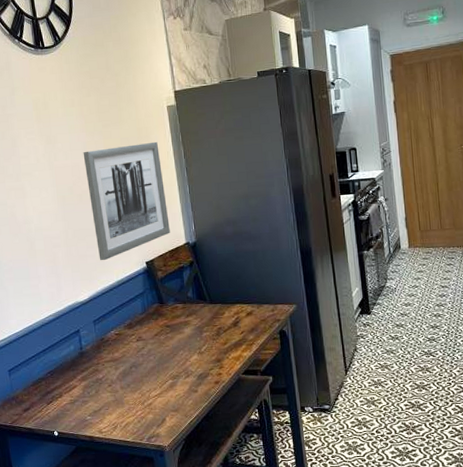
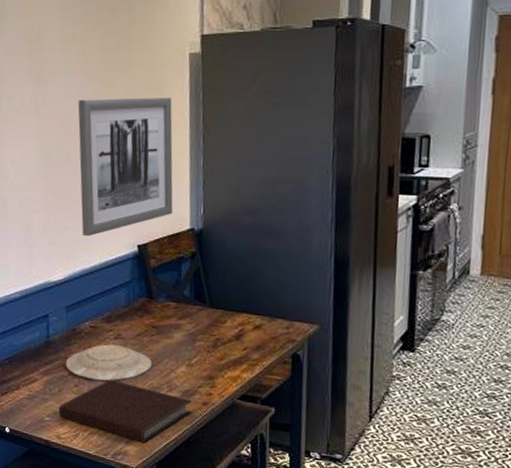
notebook: none [97,375,207,425] -> present [58,380,193,444]
plate: none [98,346,170,379] -> present [65,344,152,382]

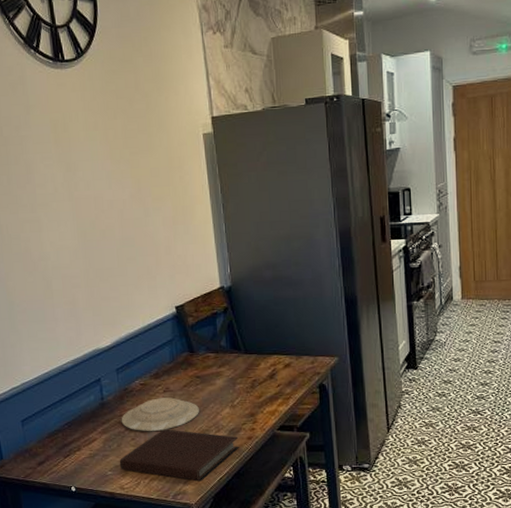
wall art: present [78,97,173,237] -> none [107,173,203,304]

